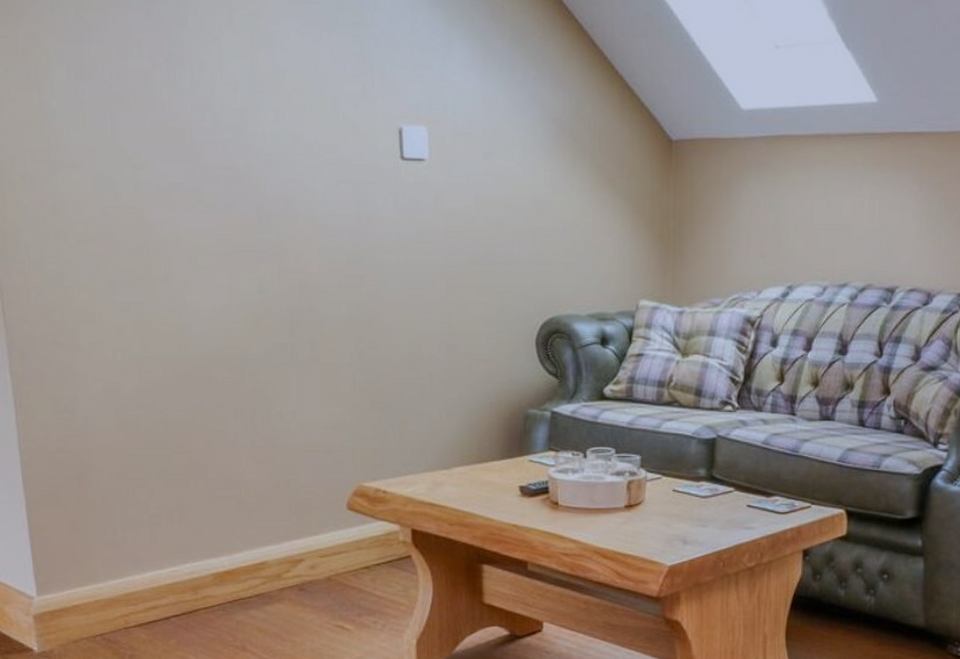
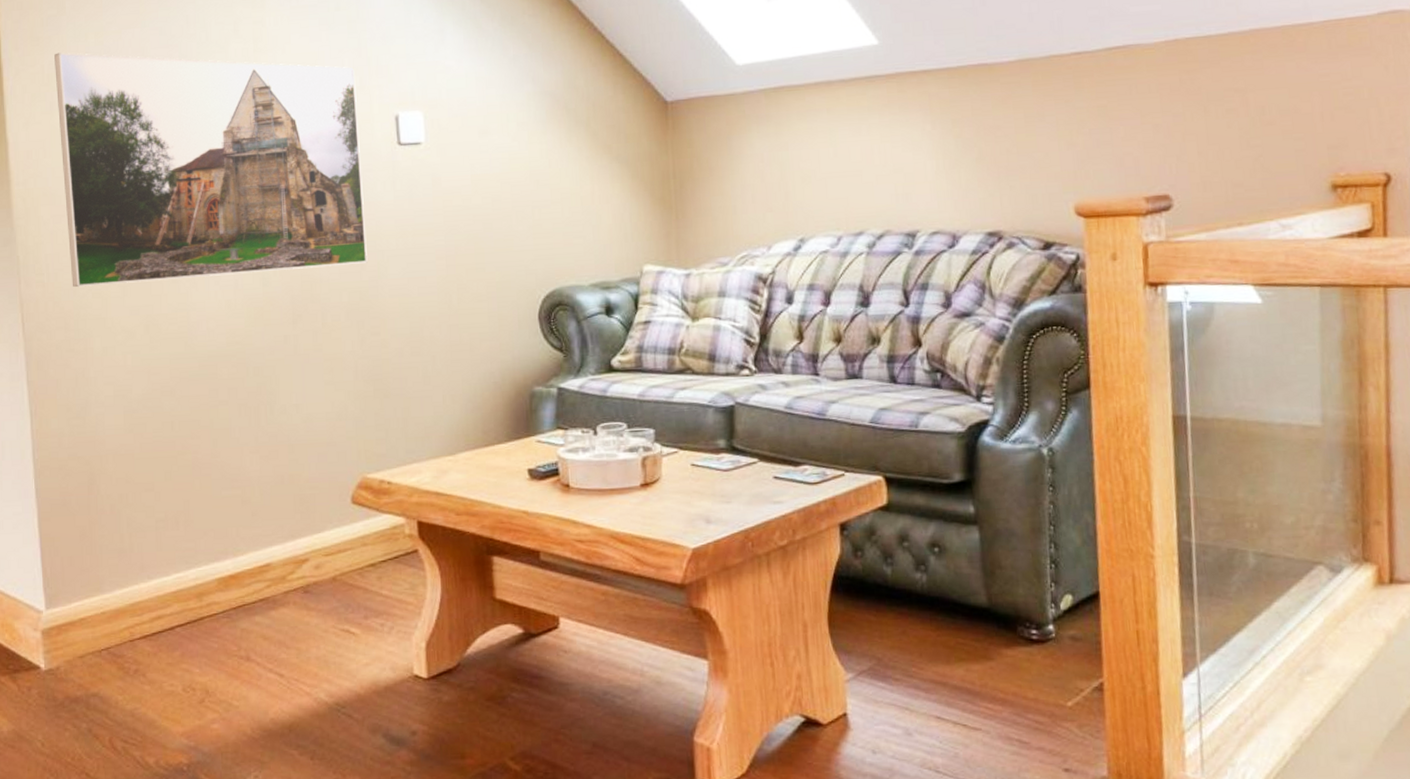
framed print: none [29,25,367,279] -> present [54,52,367,288]

